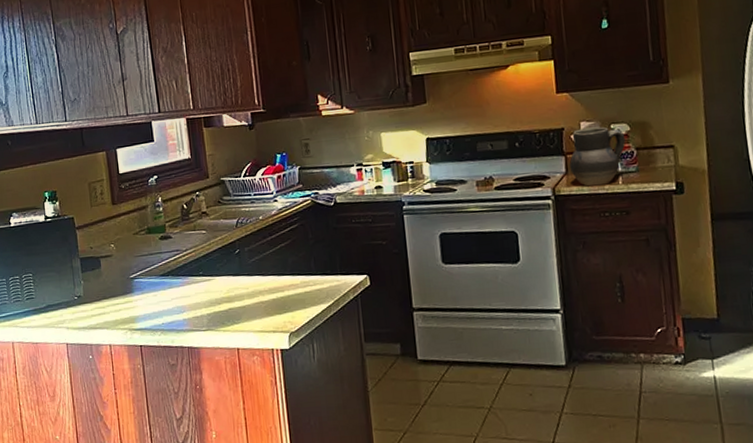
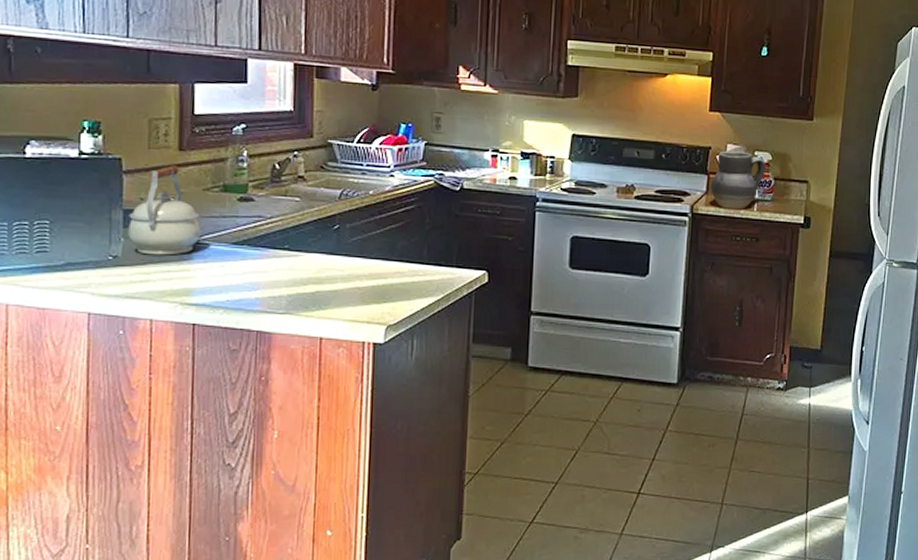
kettle: none [84,217,137,293] -> present [128,165,202,256]

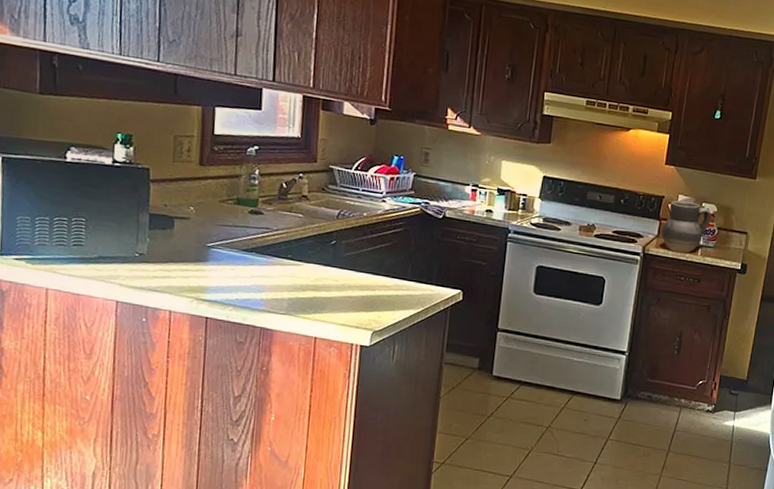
kettle: present [128,165,202,256] -> none [153,178,217,257]

